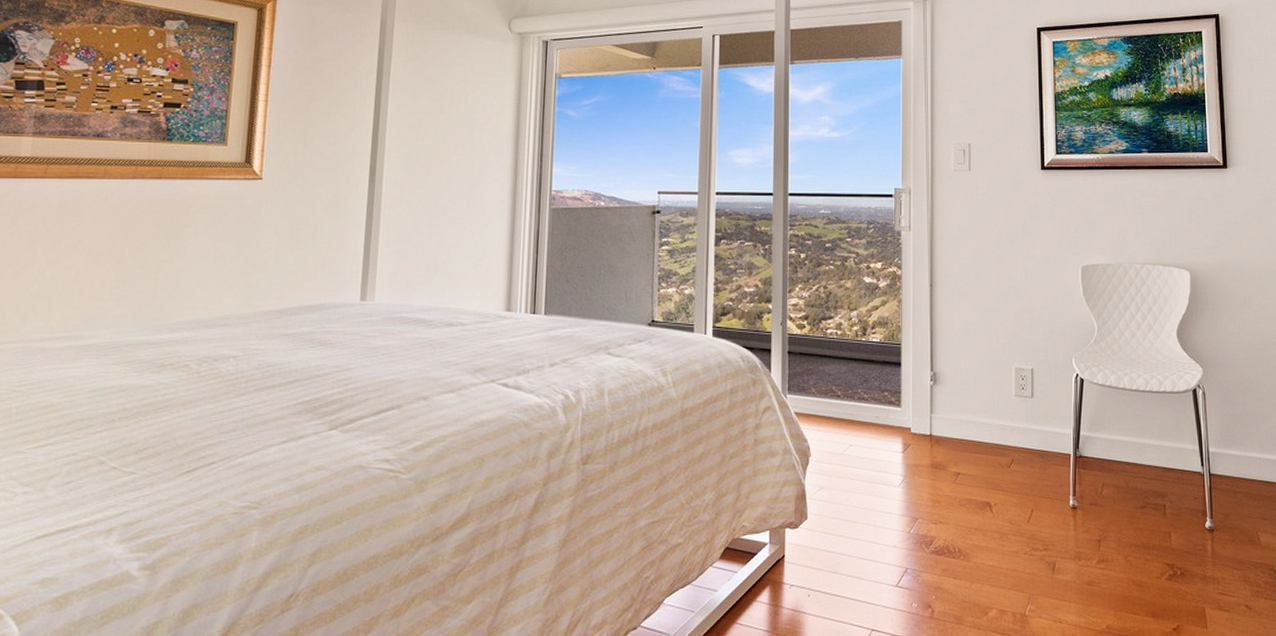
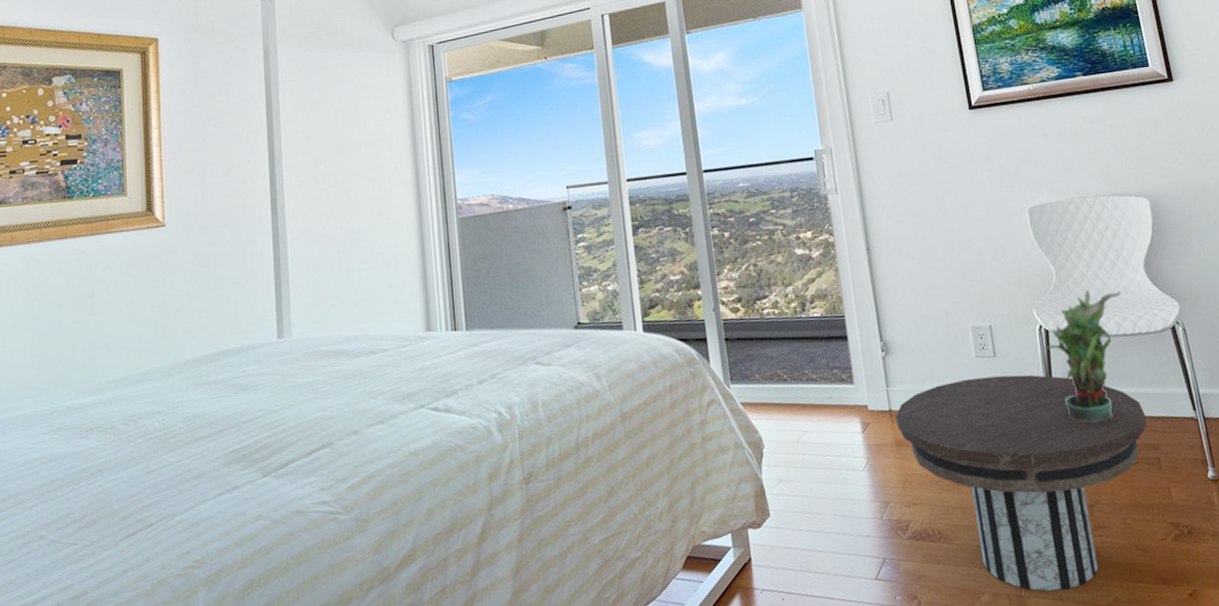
side table: none [935,415,1159,614] -> present [896,374,1148,592]
potted plant: none [1078,347,1153,467] -> present [1044,290,1121,423]

